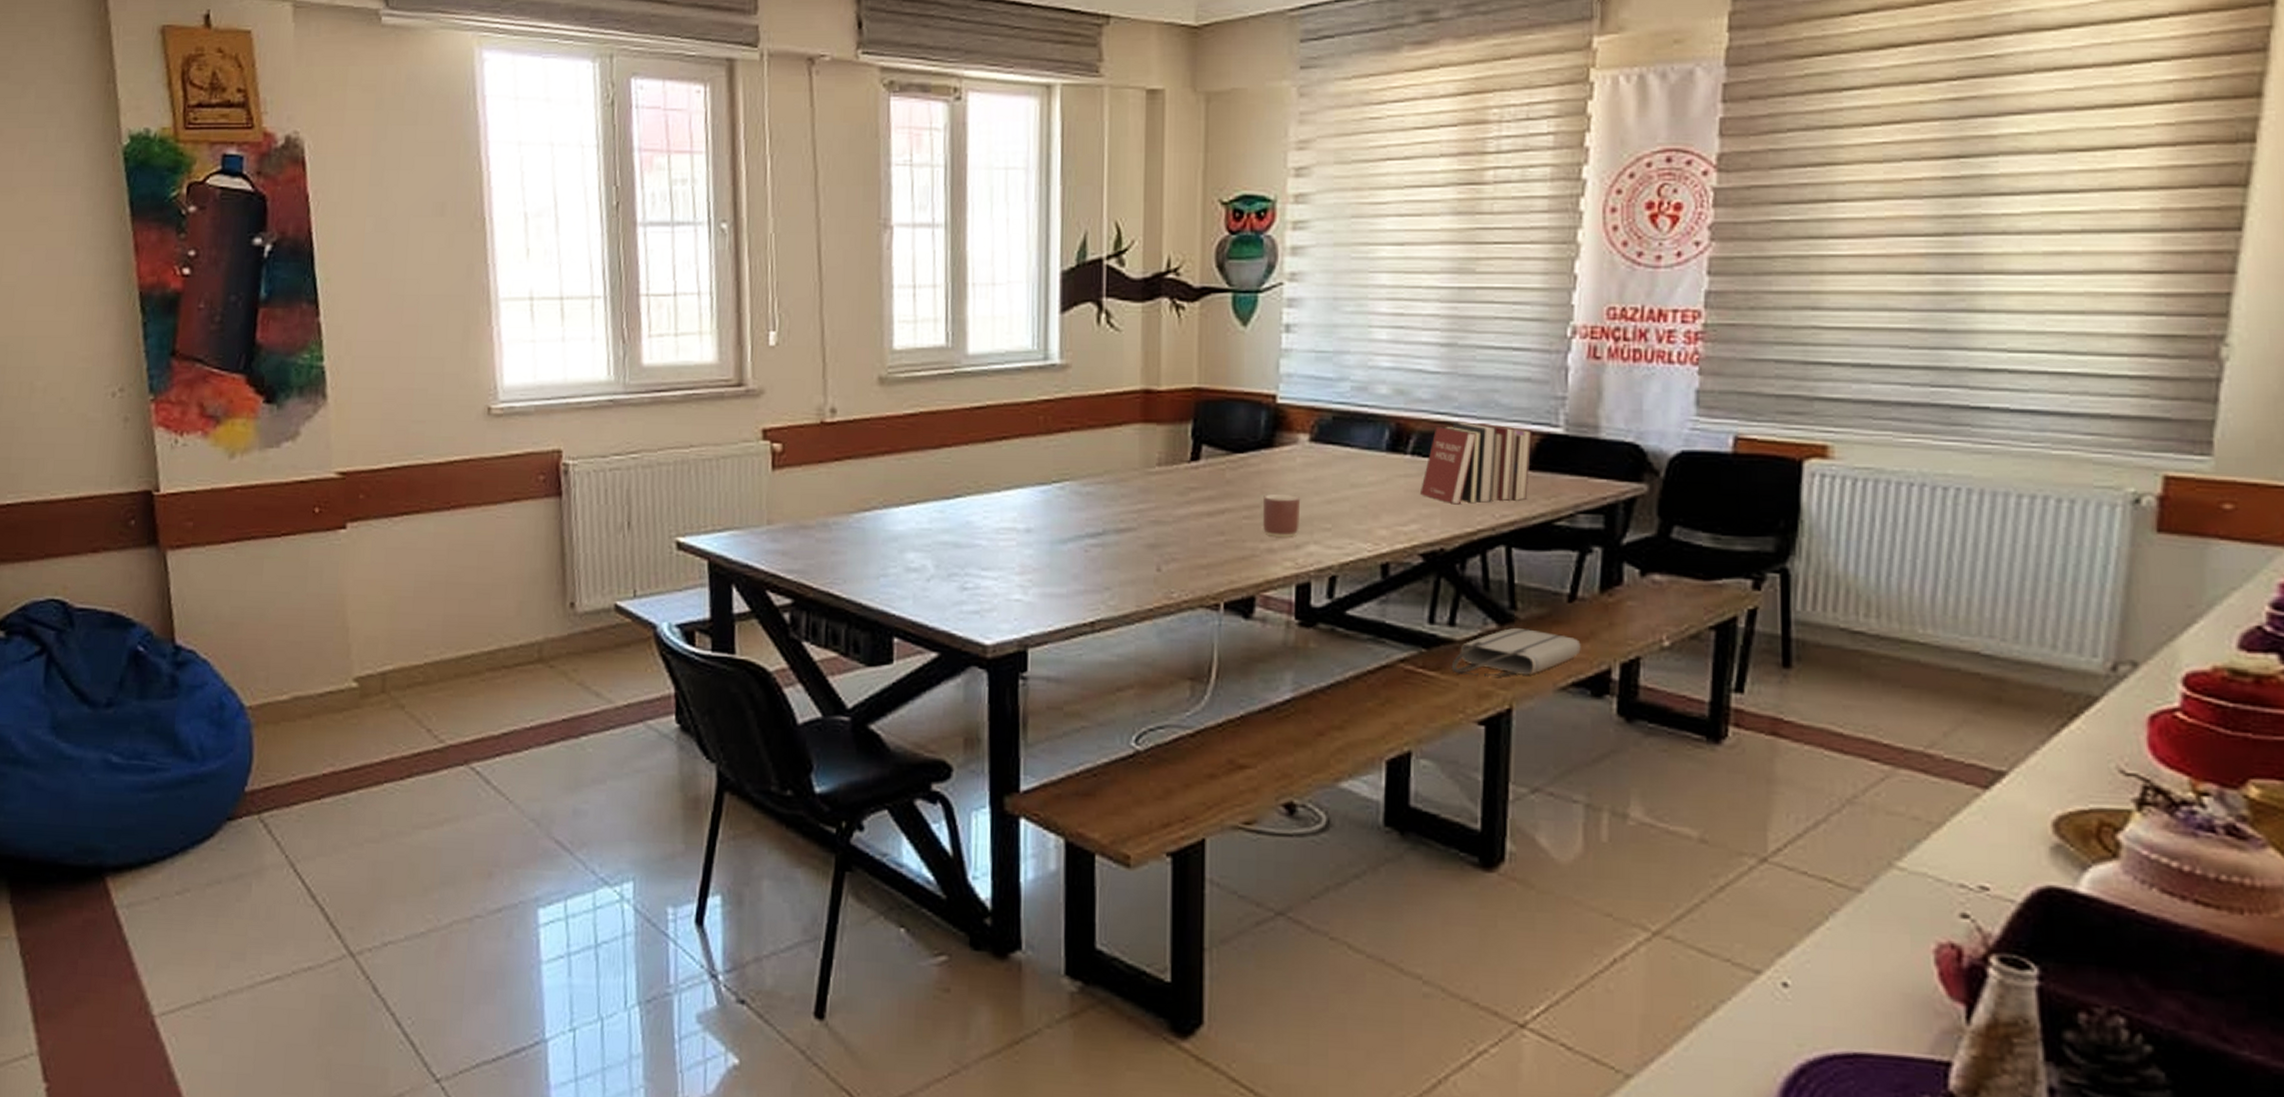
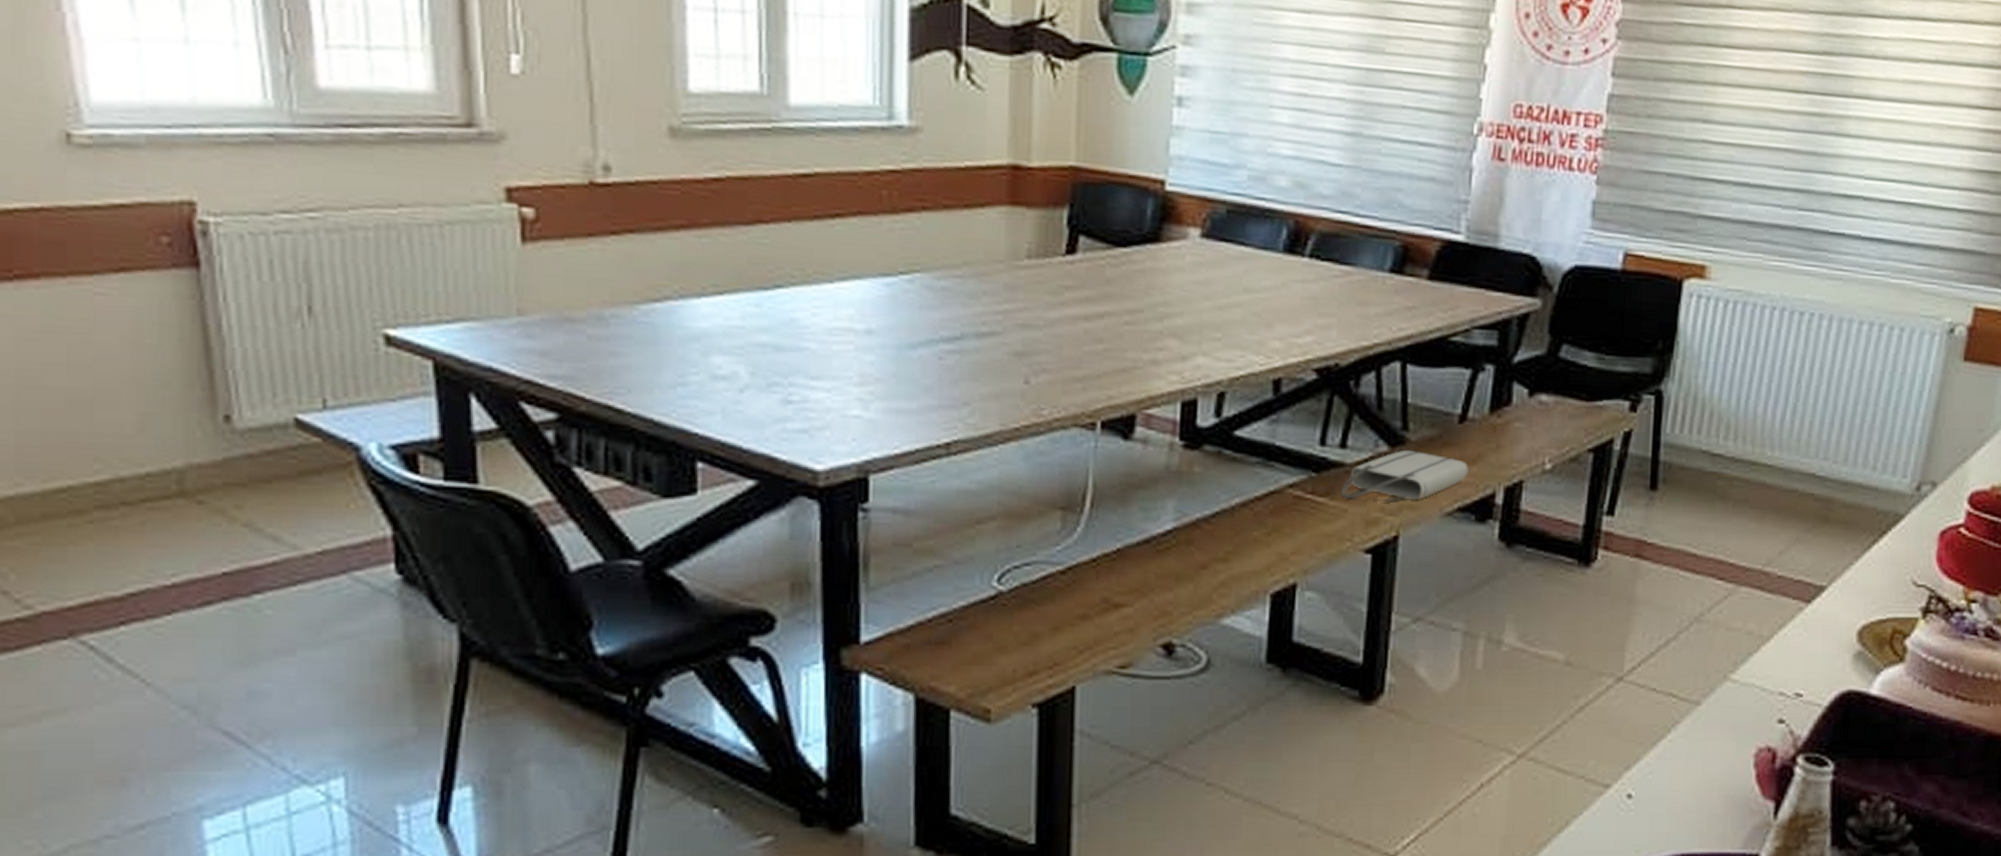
mug: present [1262,493,1301,537] -> none [1146,296,1190,347]
books: present [1419,422,1532,505] -> none [1316,222,1433,316]

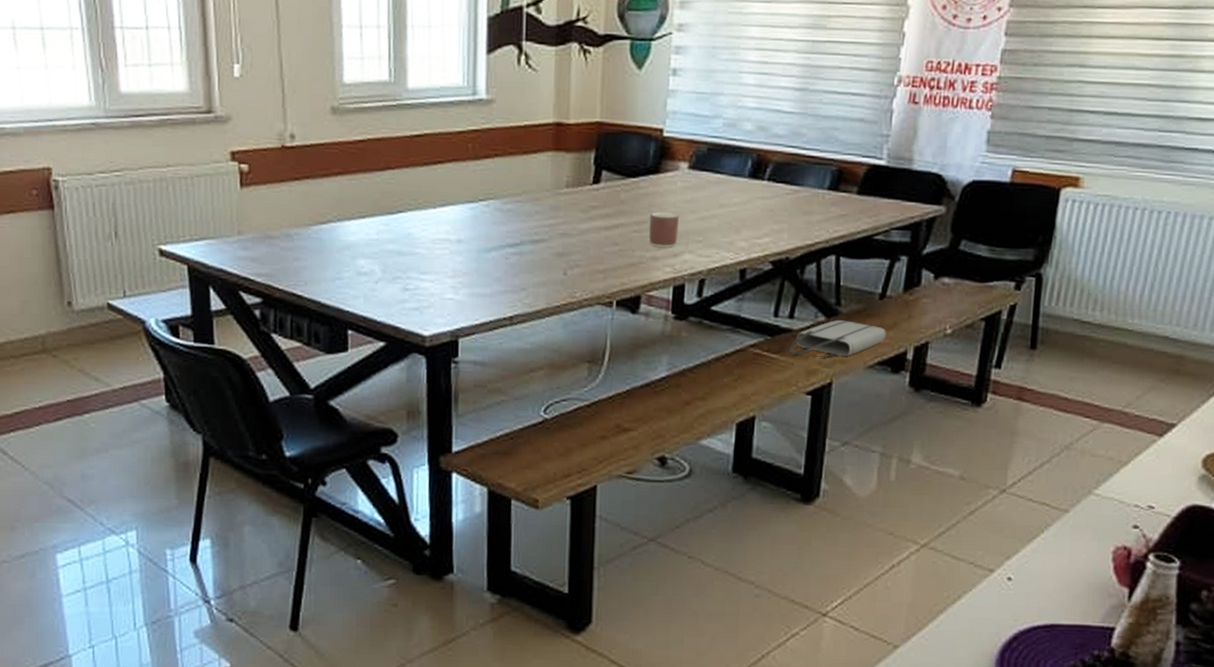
mug: none [1146,296,1190,347] -> present [648,211,680,248]

